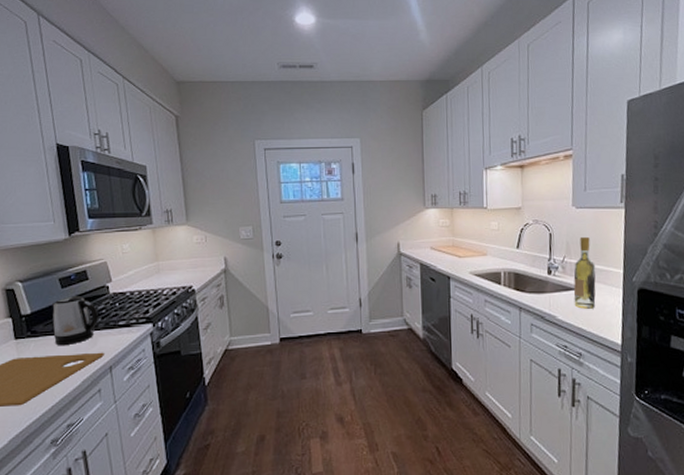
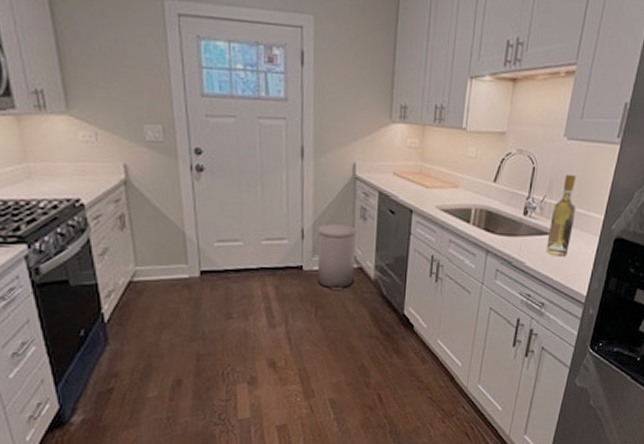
pedal bin: none [373,291,405,350] -> present [317,223,356,291]

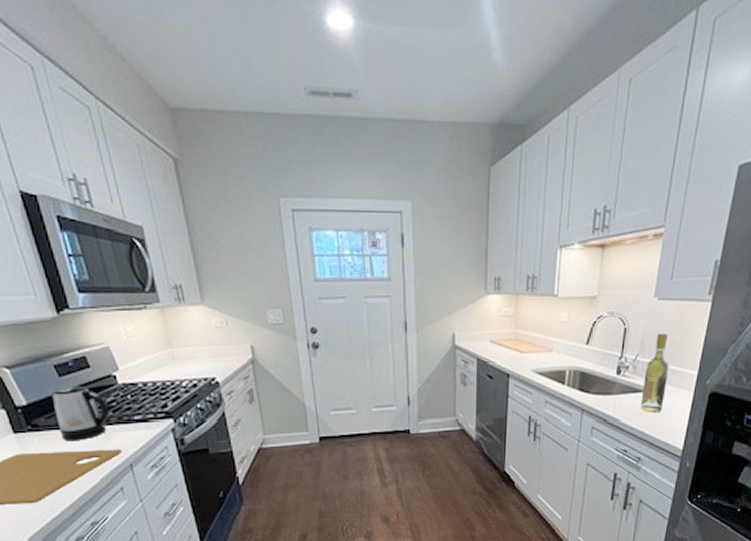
pedal bin: present [317,223,356,291] -> none [423,389,457,452]

